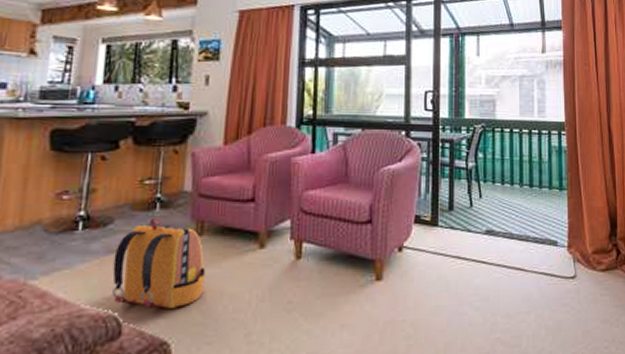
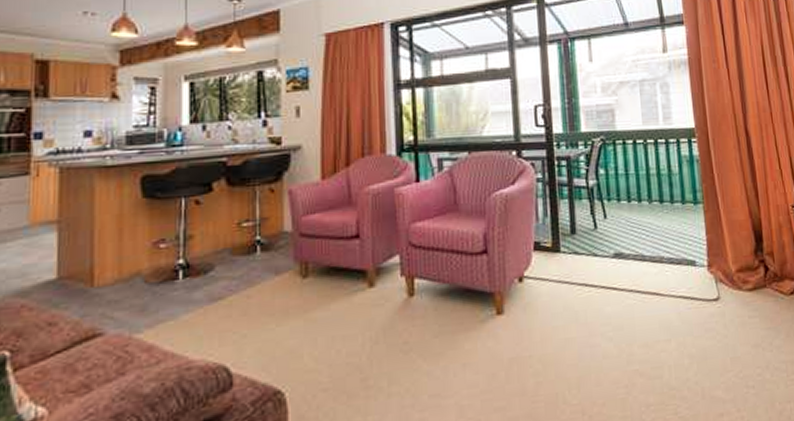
backpack: present [112,217,205,310] -> none [218,261,314,357]

